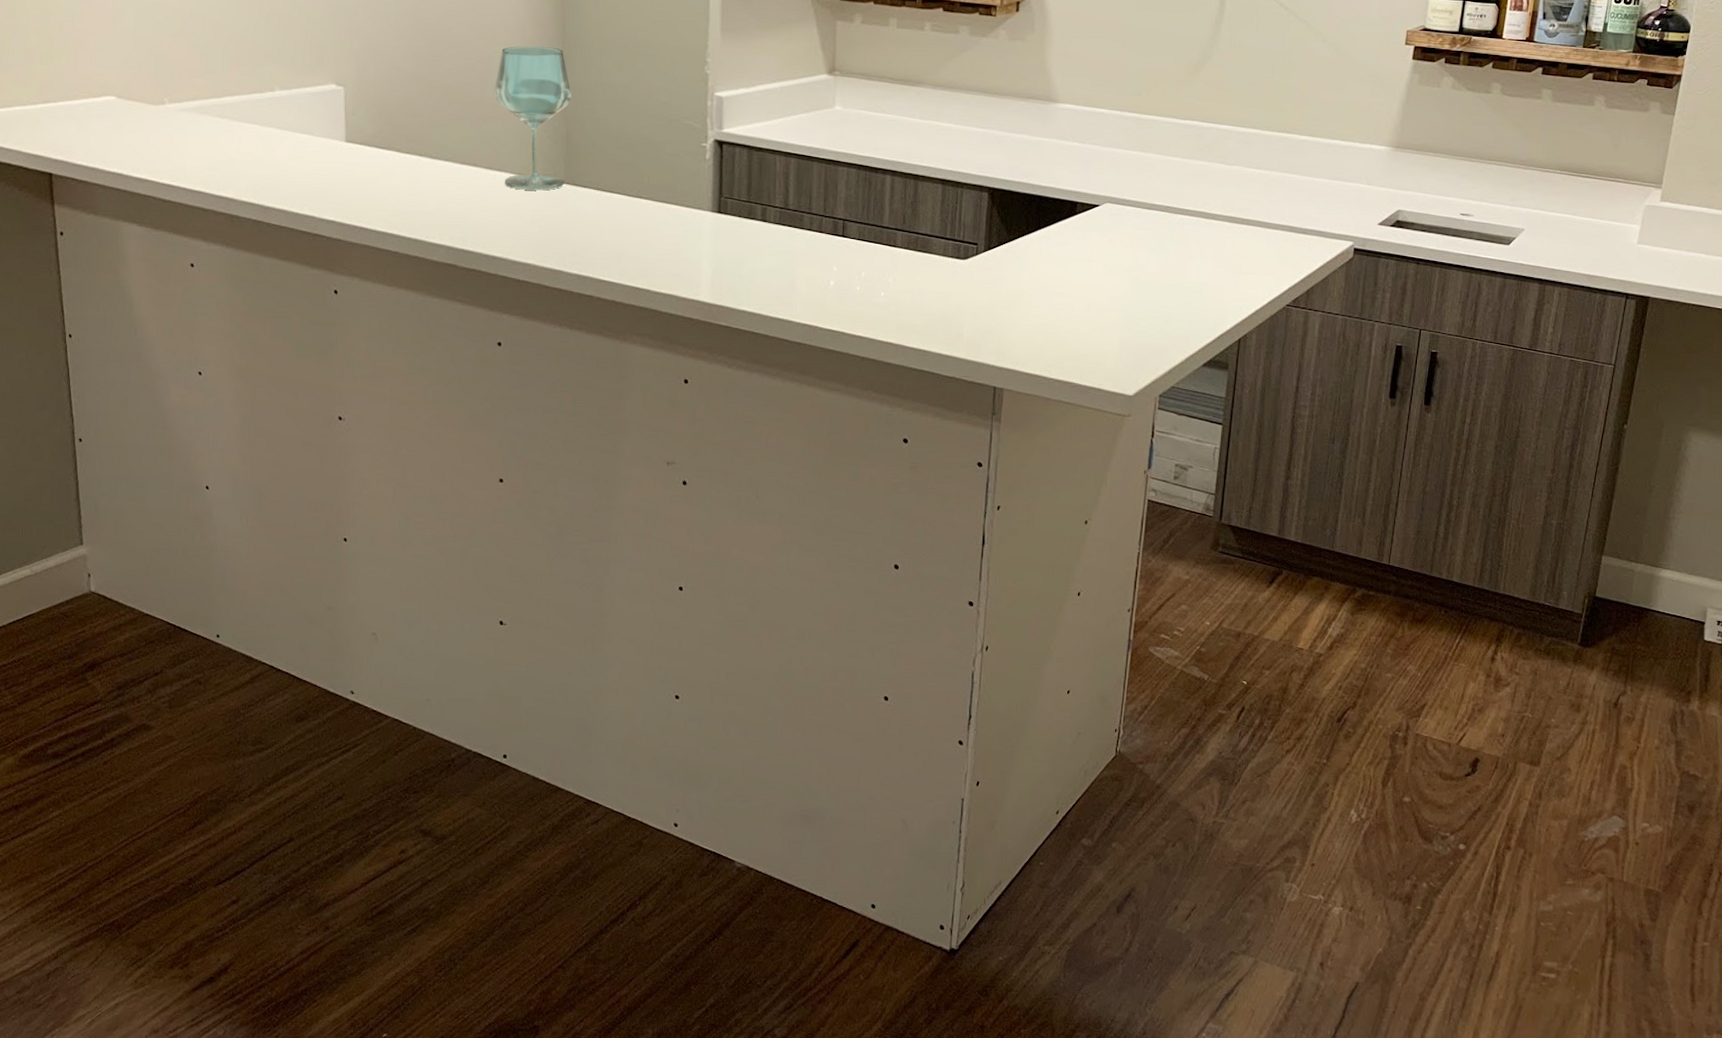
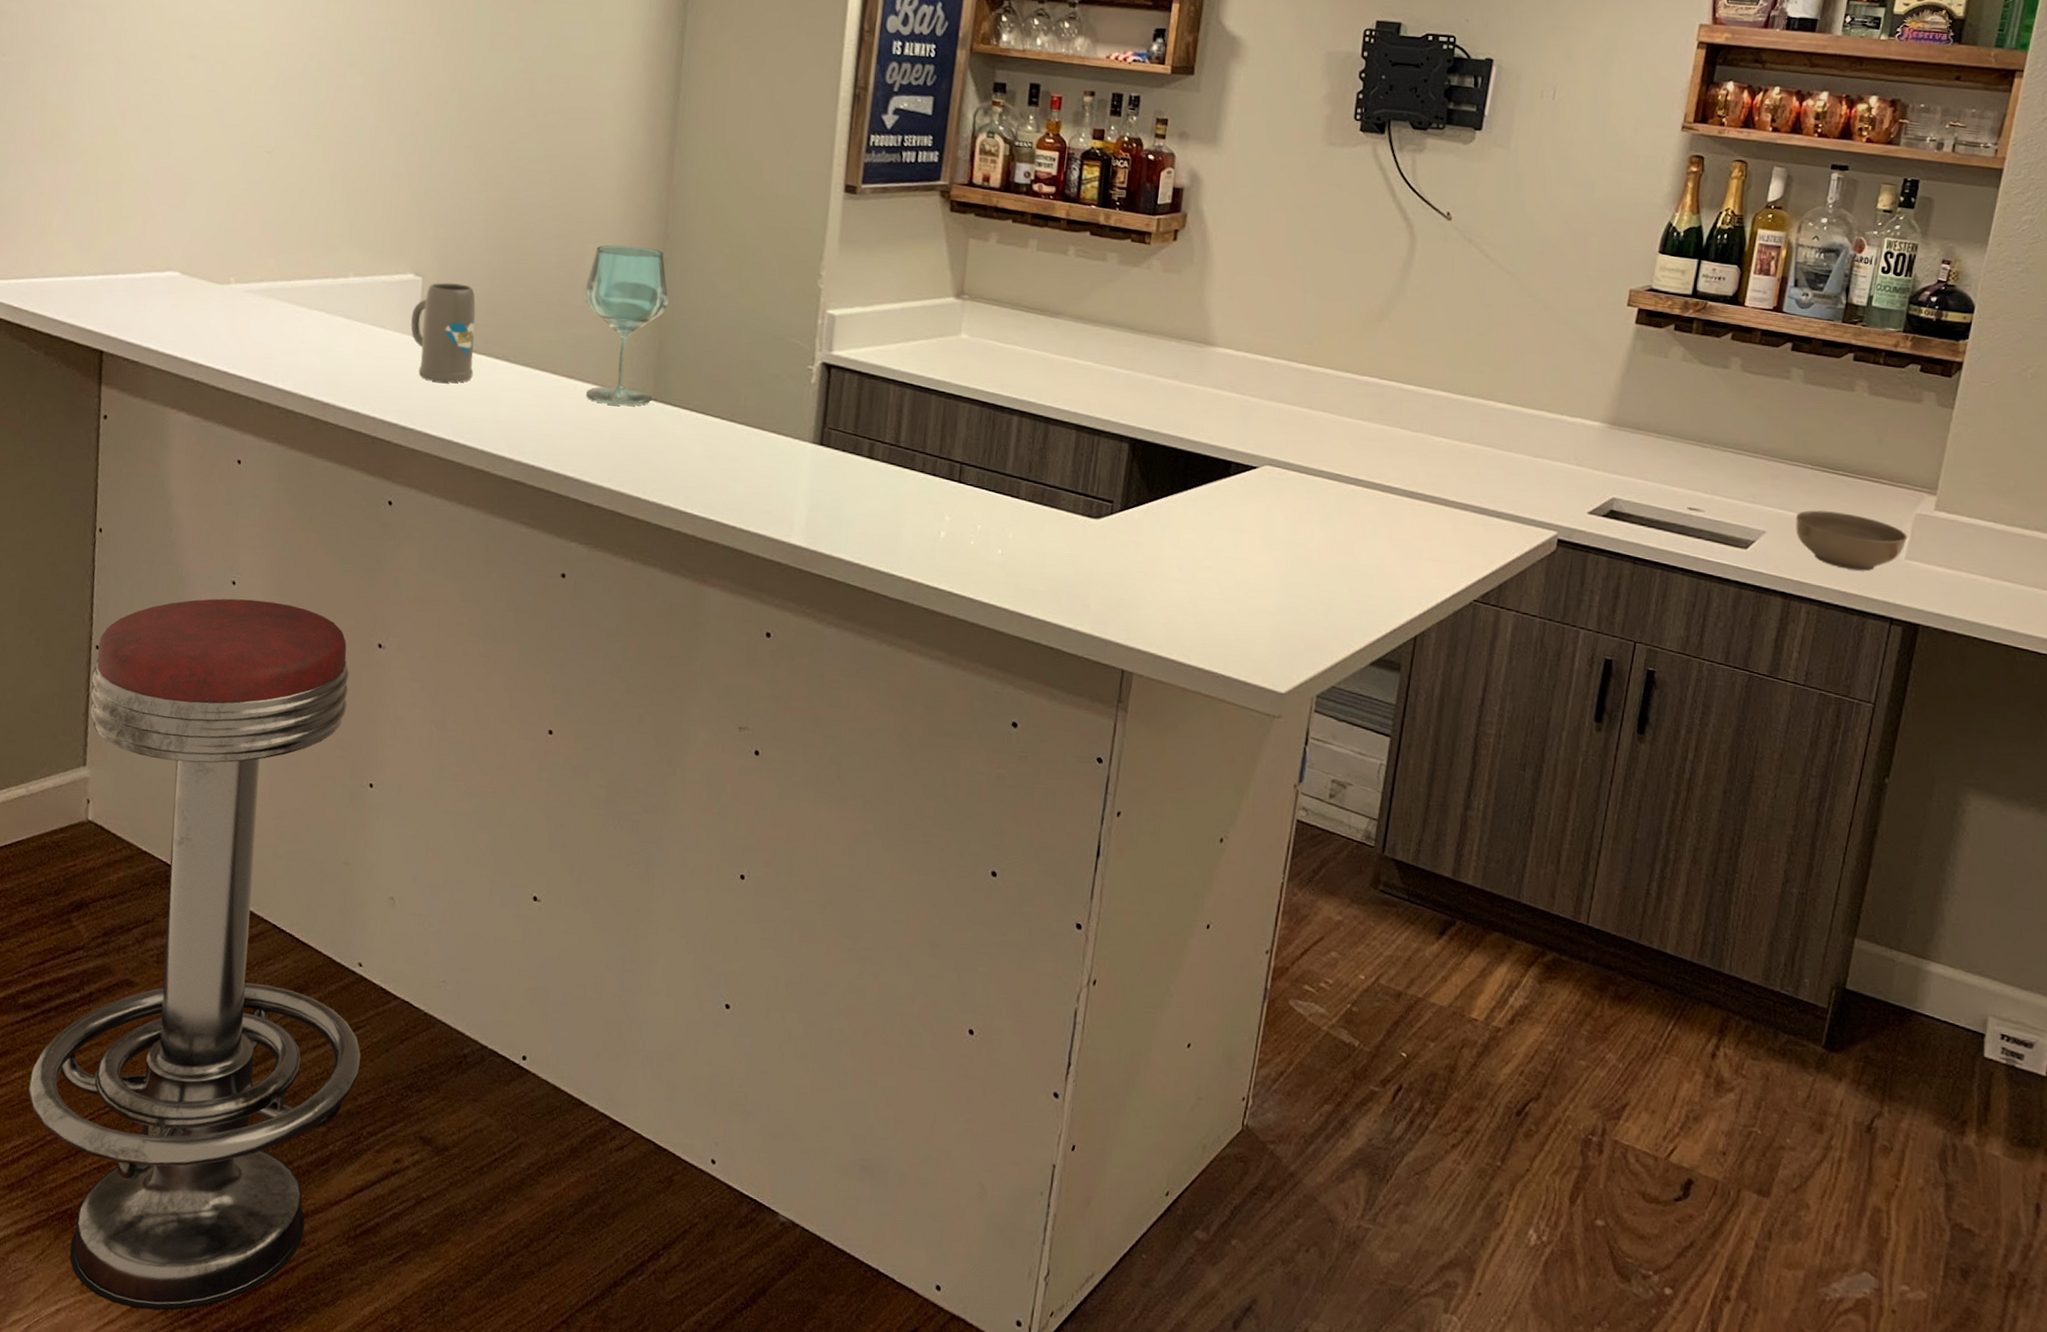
bar stool: none [66,387,362,996] -> present [28,598,362,1311]
beer mug: none [337,90,400,181] -> present [410,282,476,383]
bowl: none [1548,208,1639,256] -> present [1795,510,1907,571]

